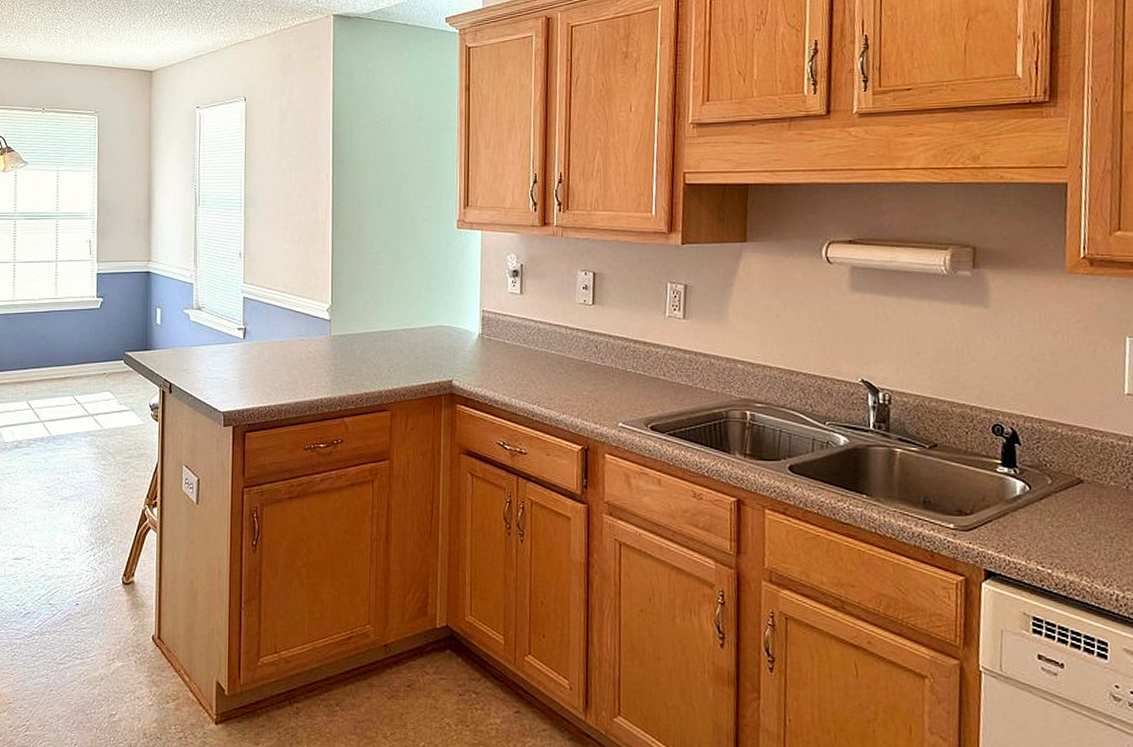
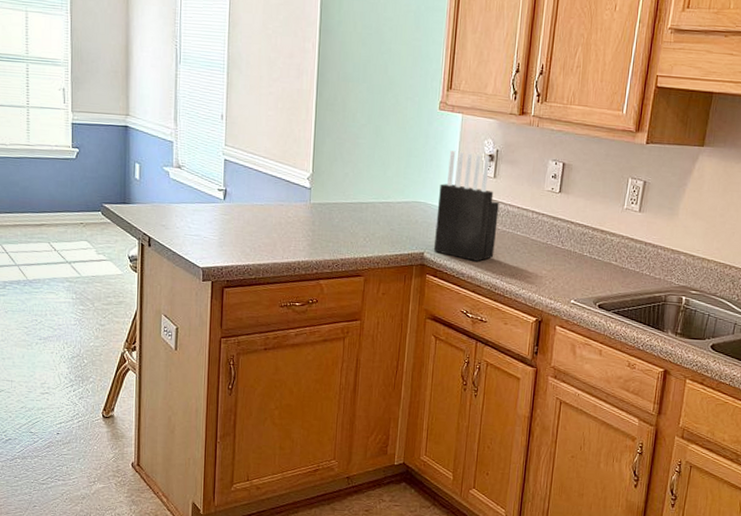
knife block: none [462,269,529,386] -> present [433,150,499,261]

